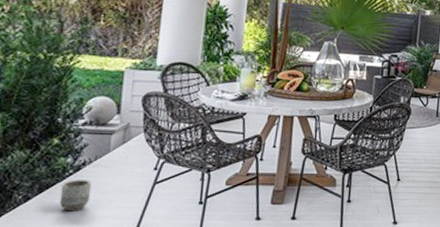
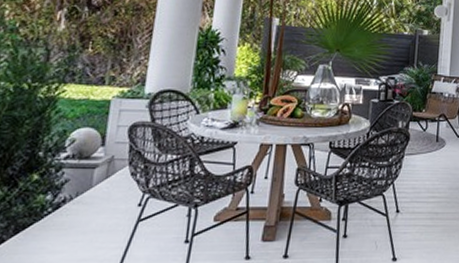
planter: present [59,180,92,212] -> none [35,219,72,254]

